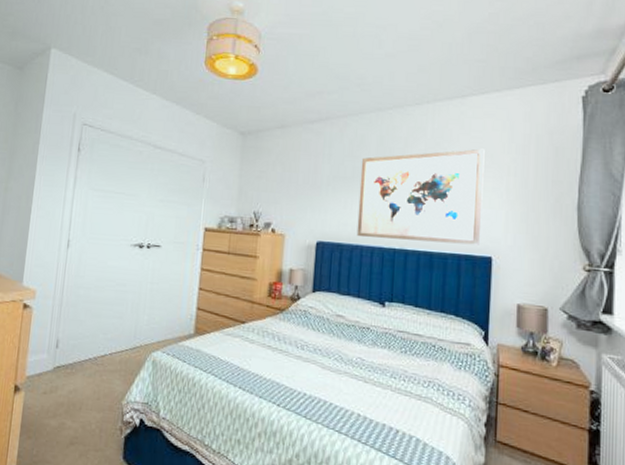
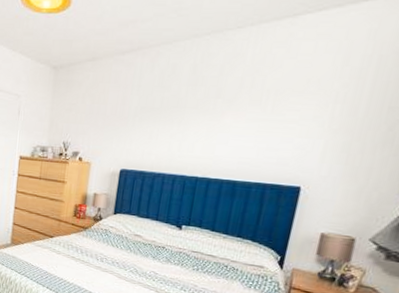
wall art: present [356,148,485,245] -> none [160,74,312,175]

